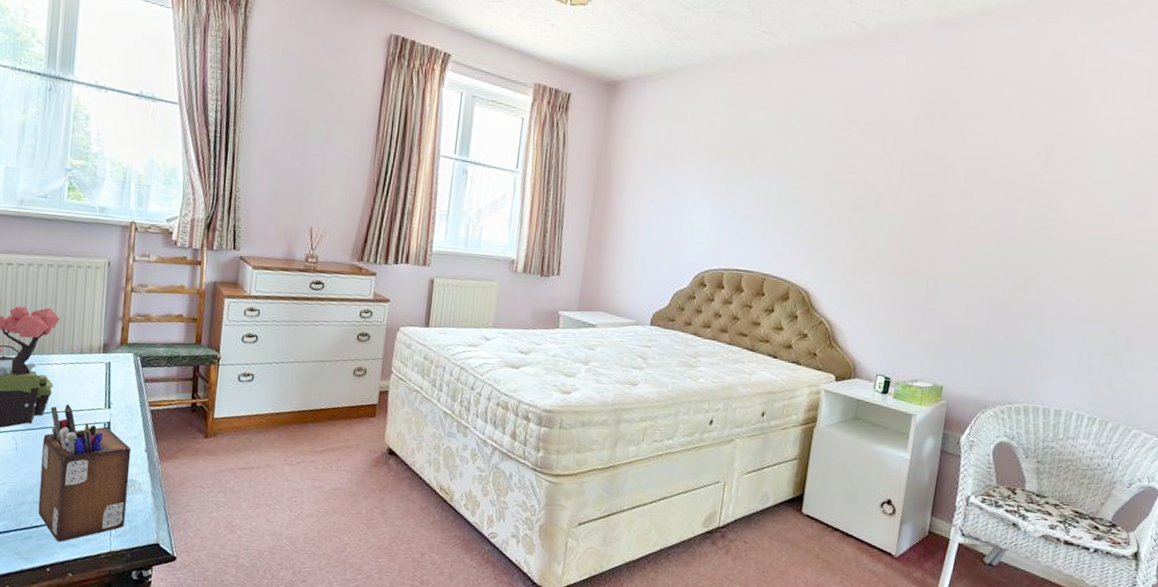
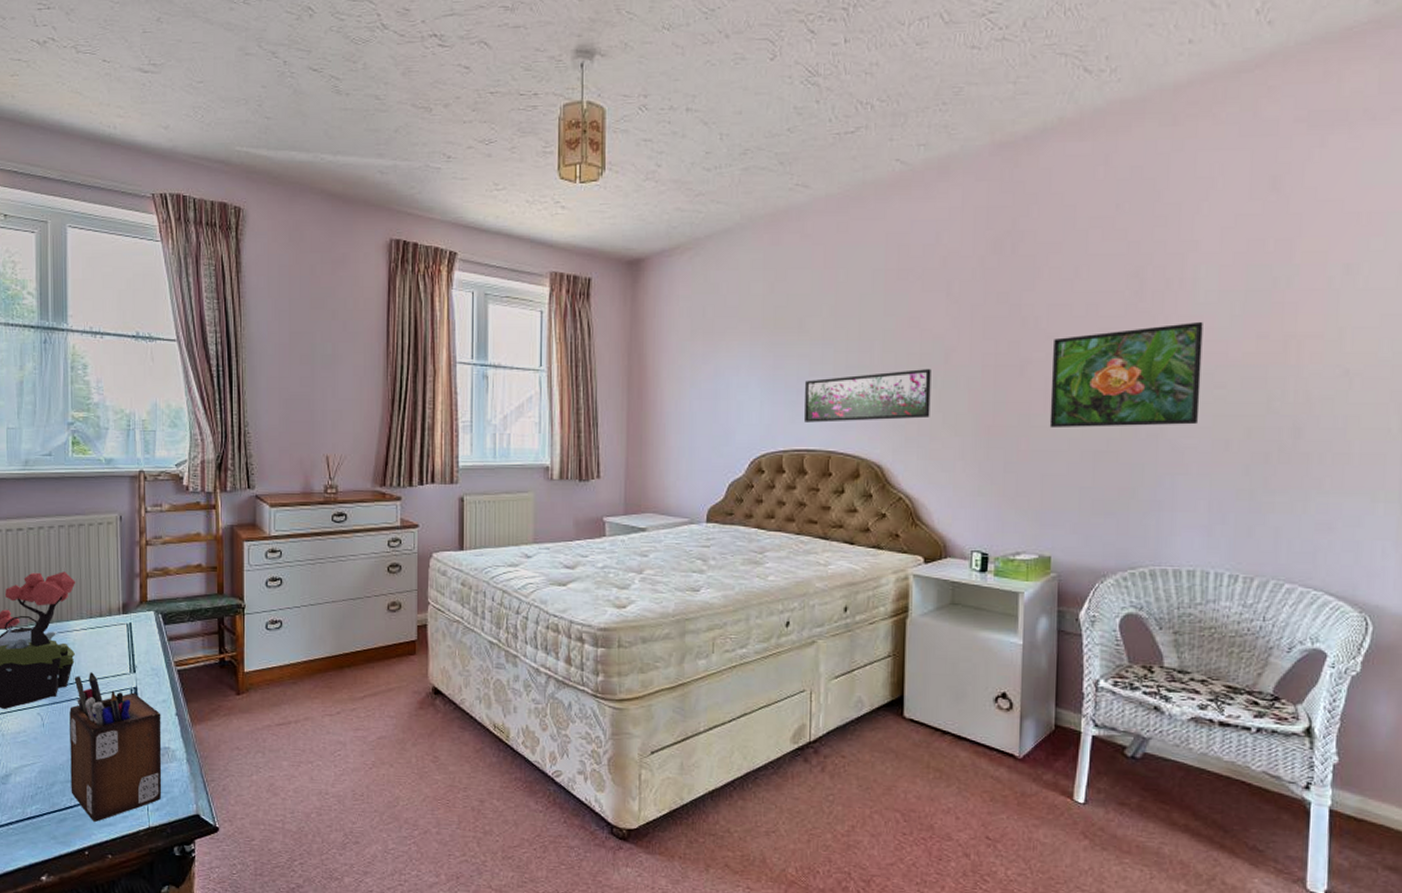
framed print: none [746,208,862,254] -> present [805,369,931,423]
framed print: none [956,196,1095,286] -> present [1049,321,1203,427]

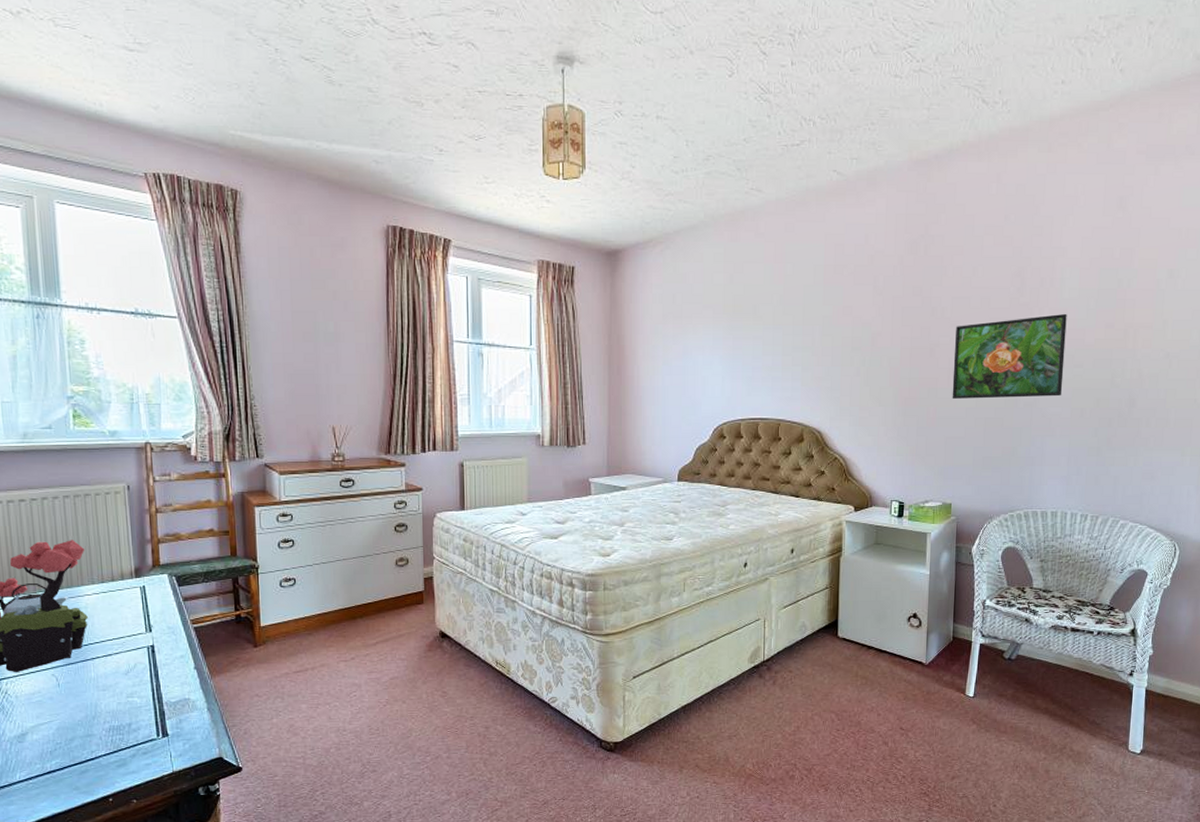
desk organizer: present [69,672,162,822] -> none [85,633,184,771]
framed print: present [805,369,931,423] -> none [759,350,861,395]

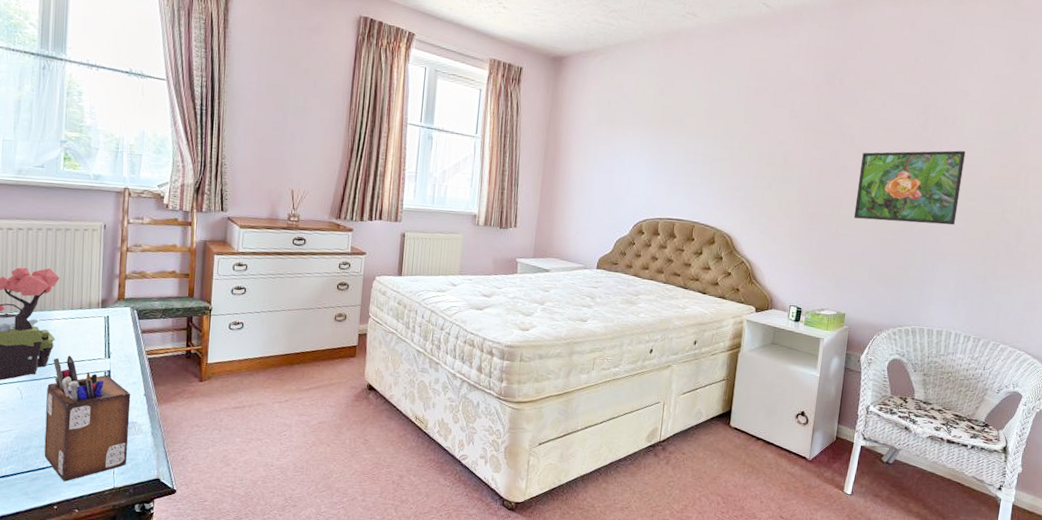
desk organizer: none [85,633,184,771] -> present [44,355,131,482]

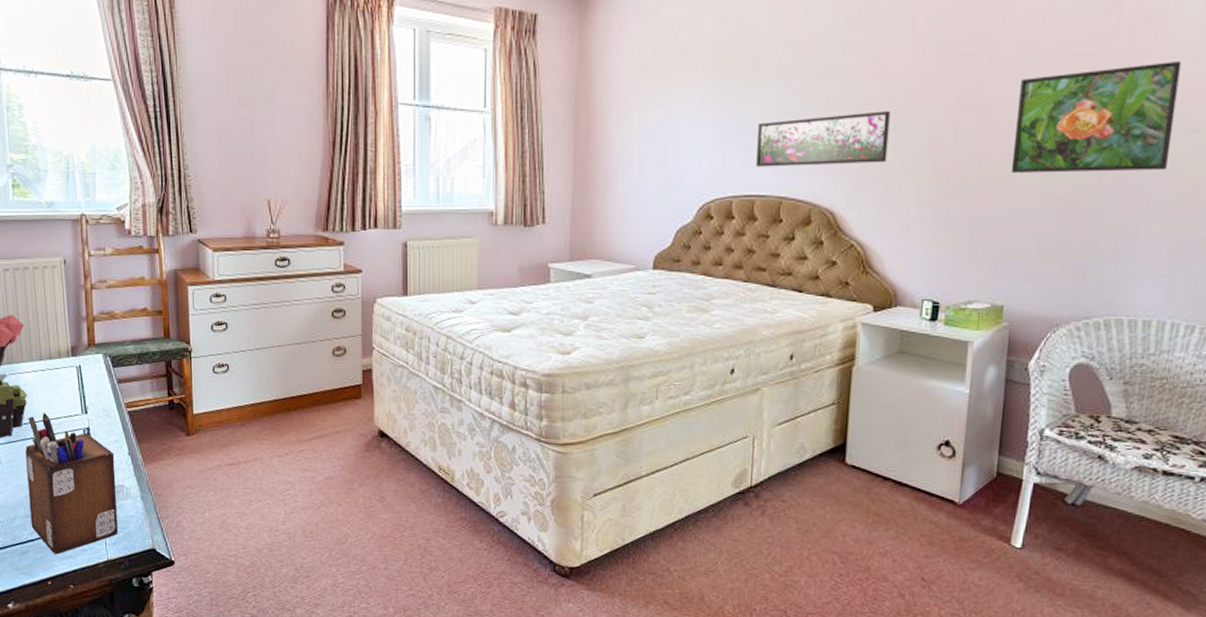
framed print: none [678,165,774,203] -> present [756,111,891,167]

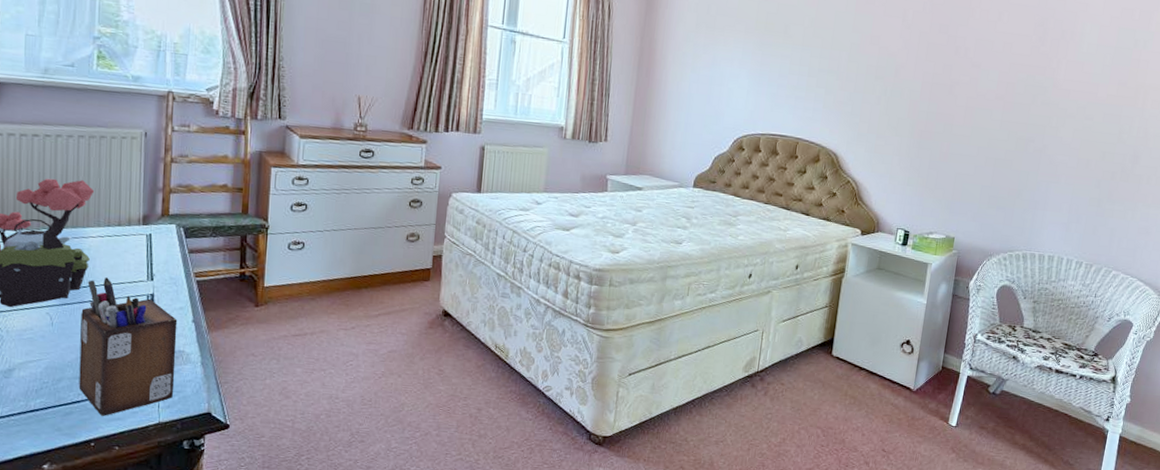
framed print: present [756,111,891,167] -> none [781,77,884,119]
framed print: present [1011,60,1182,173] -> none [966,66,1084,146]

